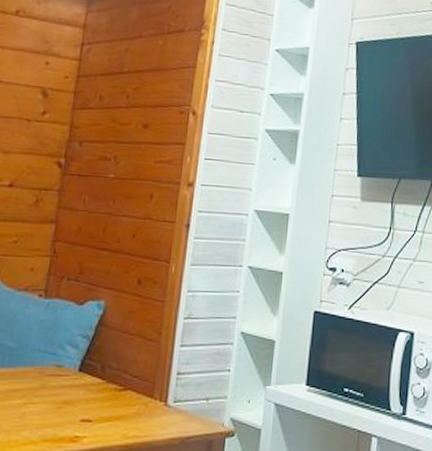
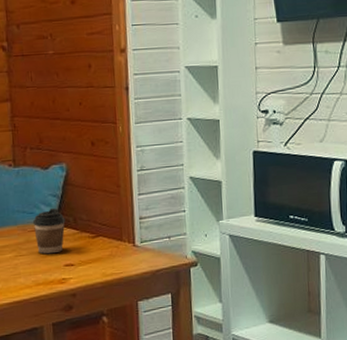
coffee cup: none [52,351,92,405] -> present [33,208,66,254]

